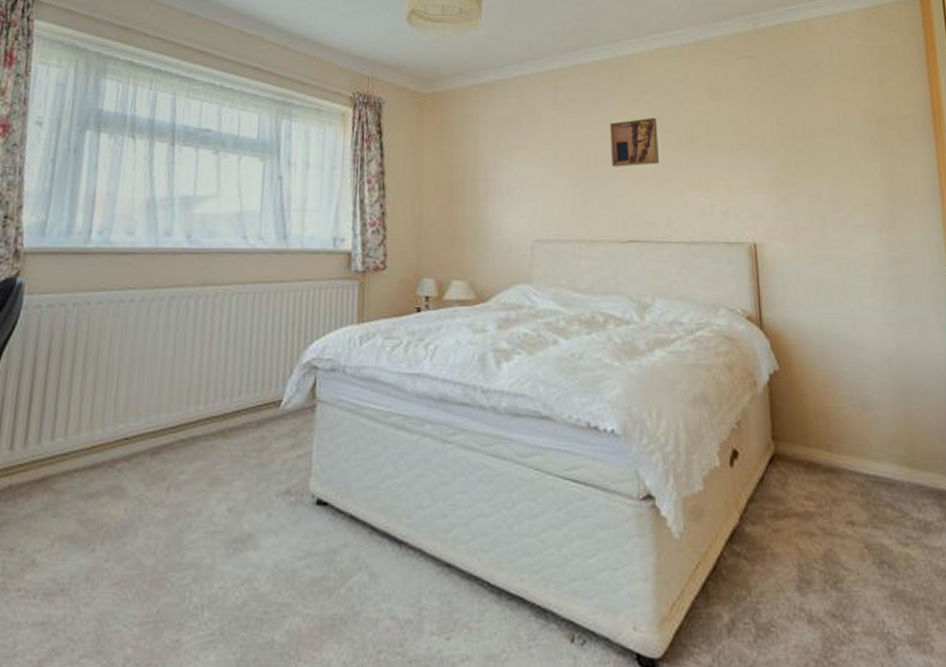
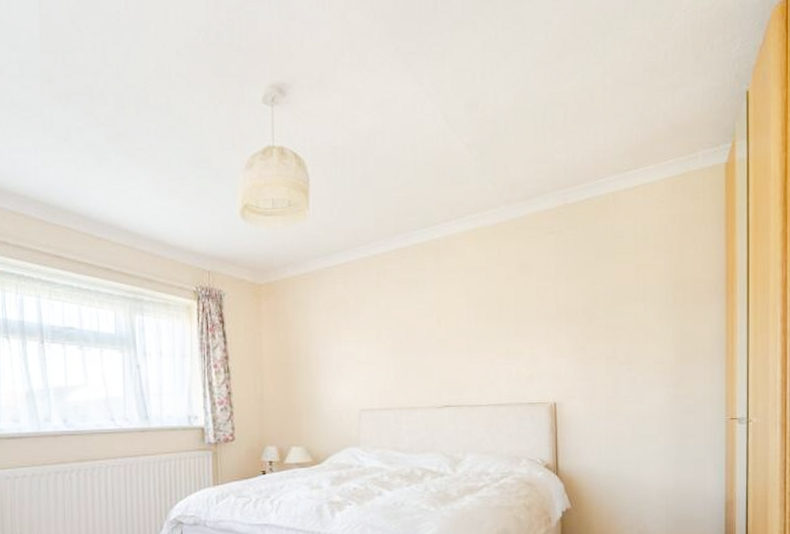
wall art: present [609,117,659,167] -> none [427,294,472,341]

